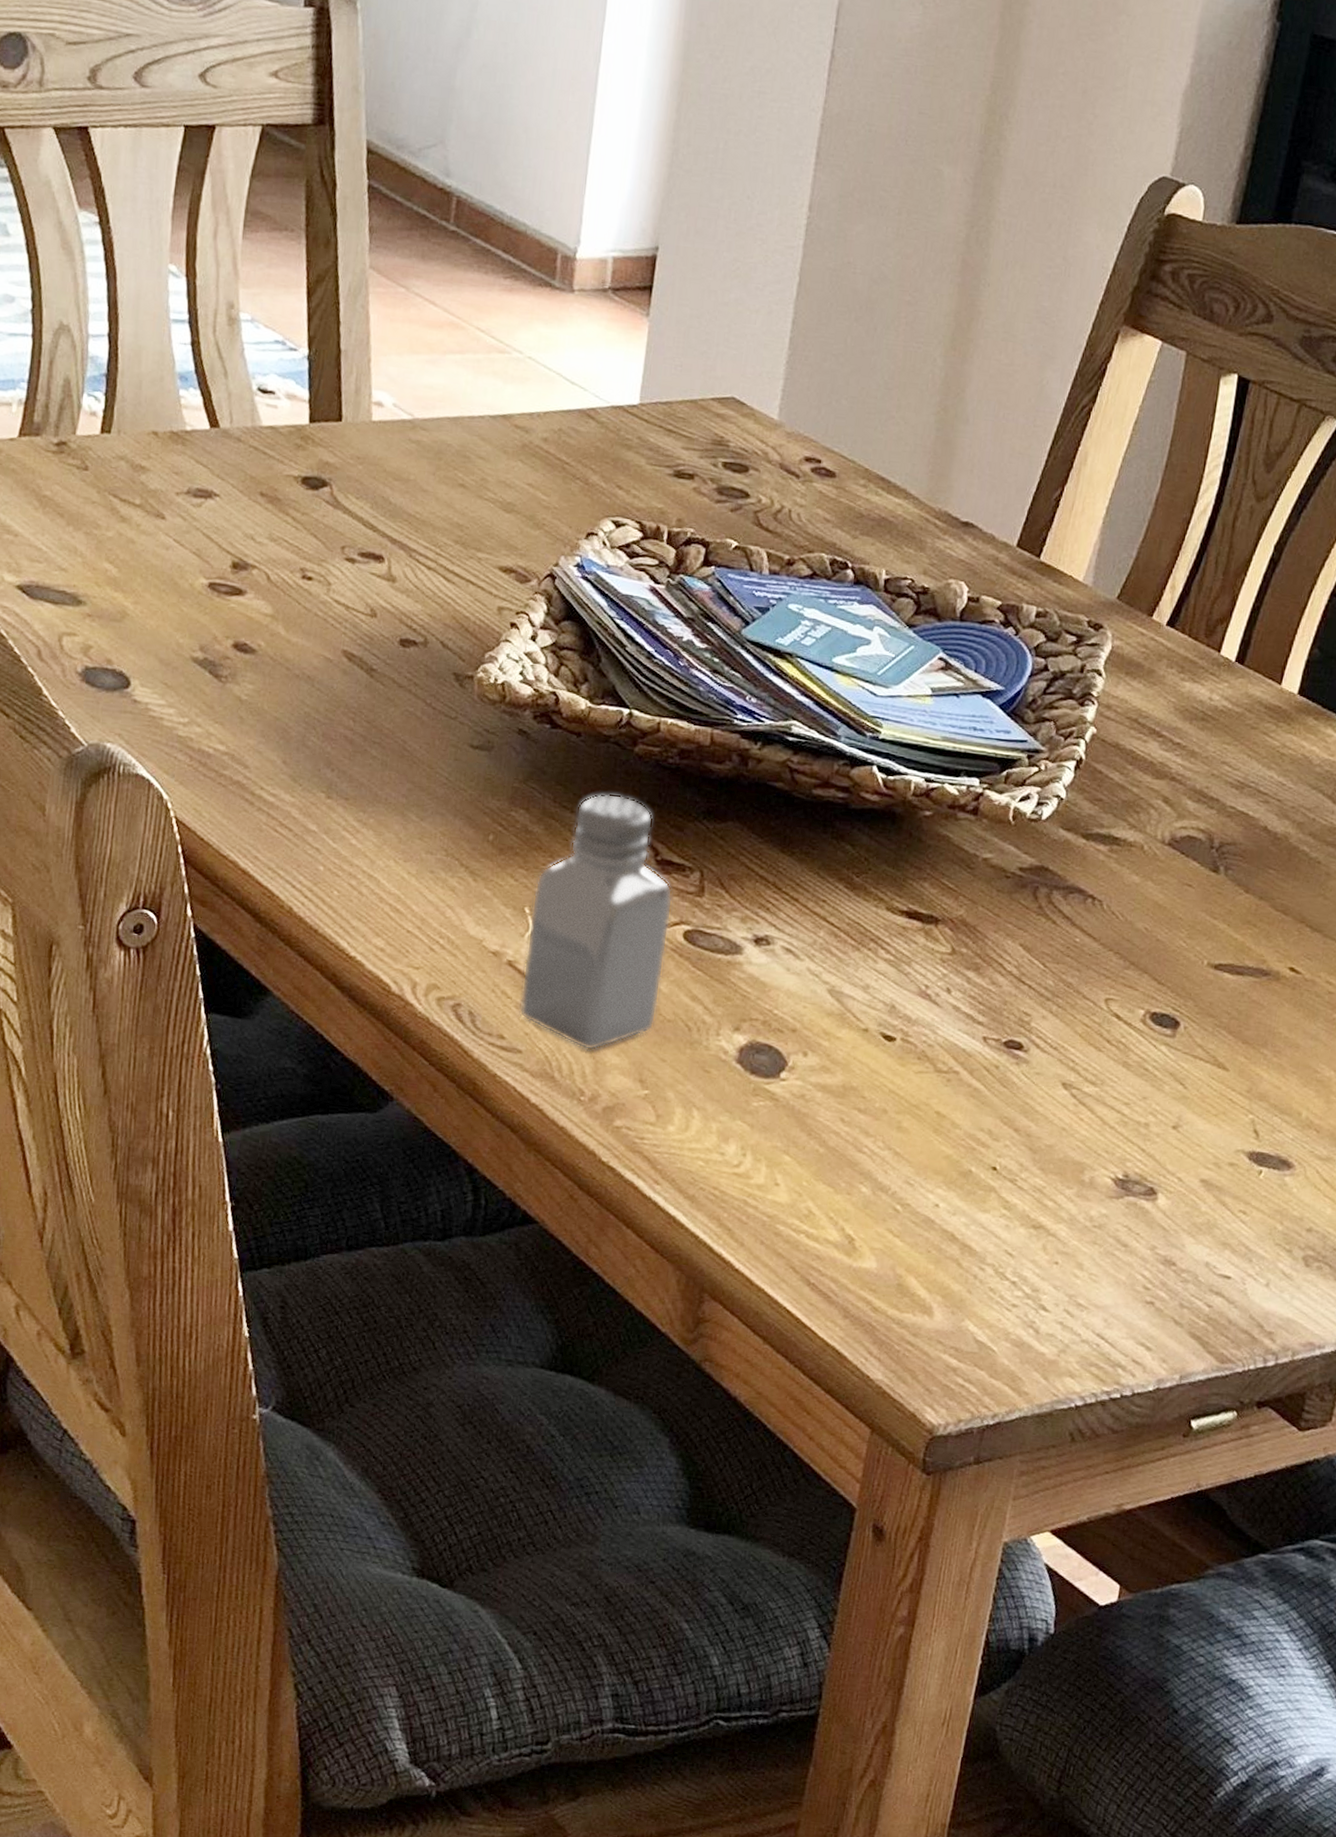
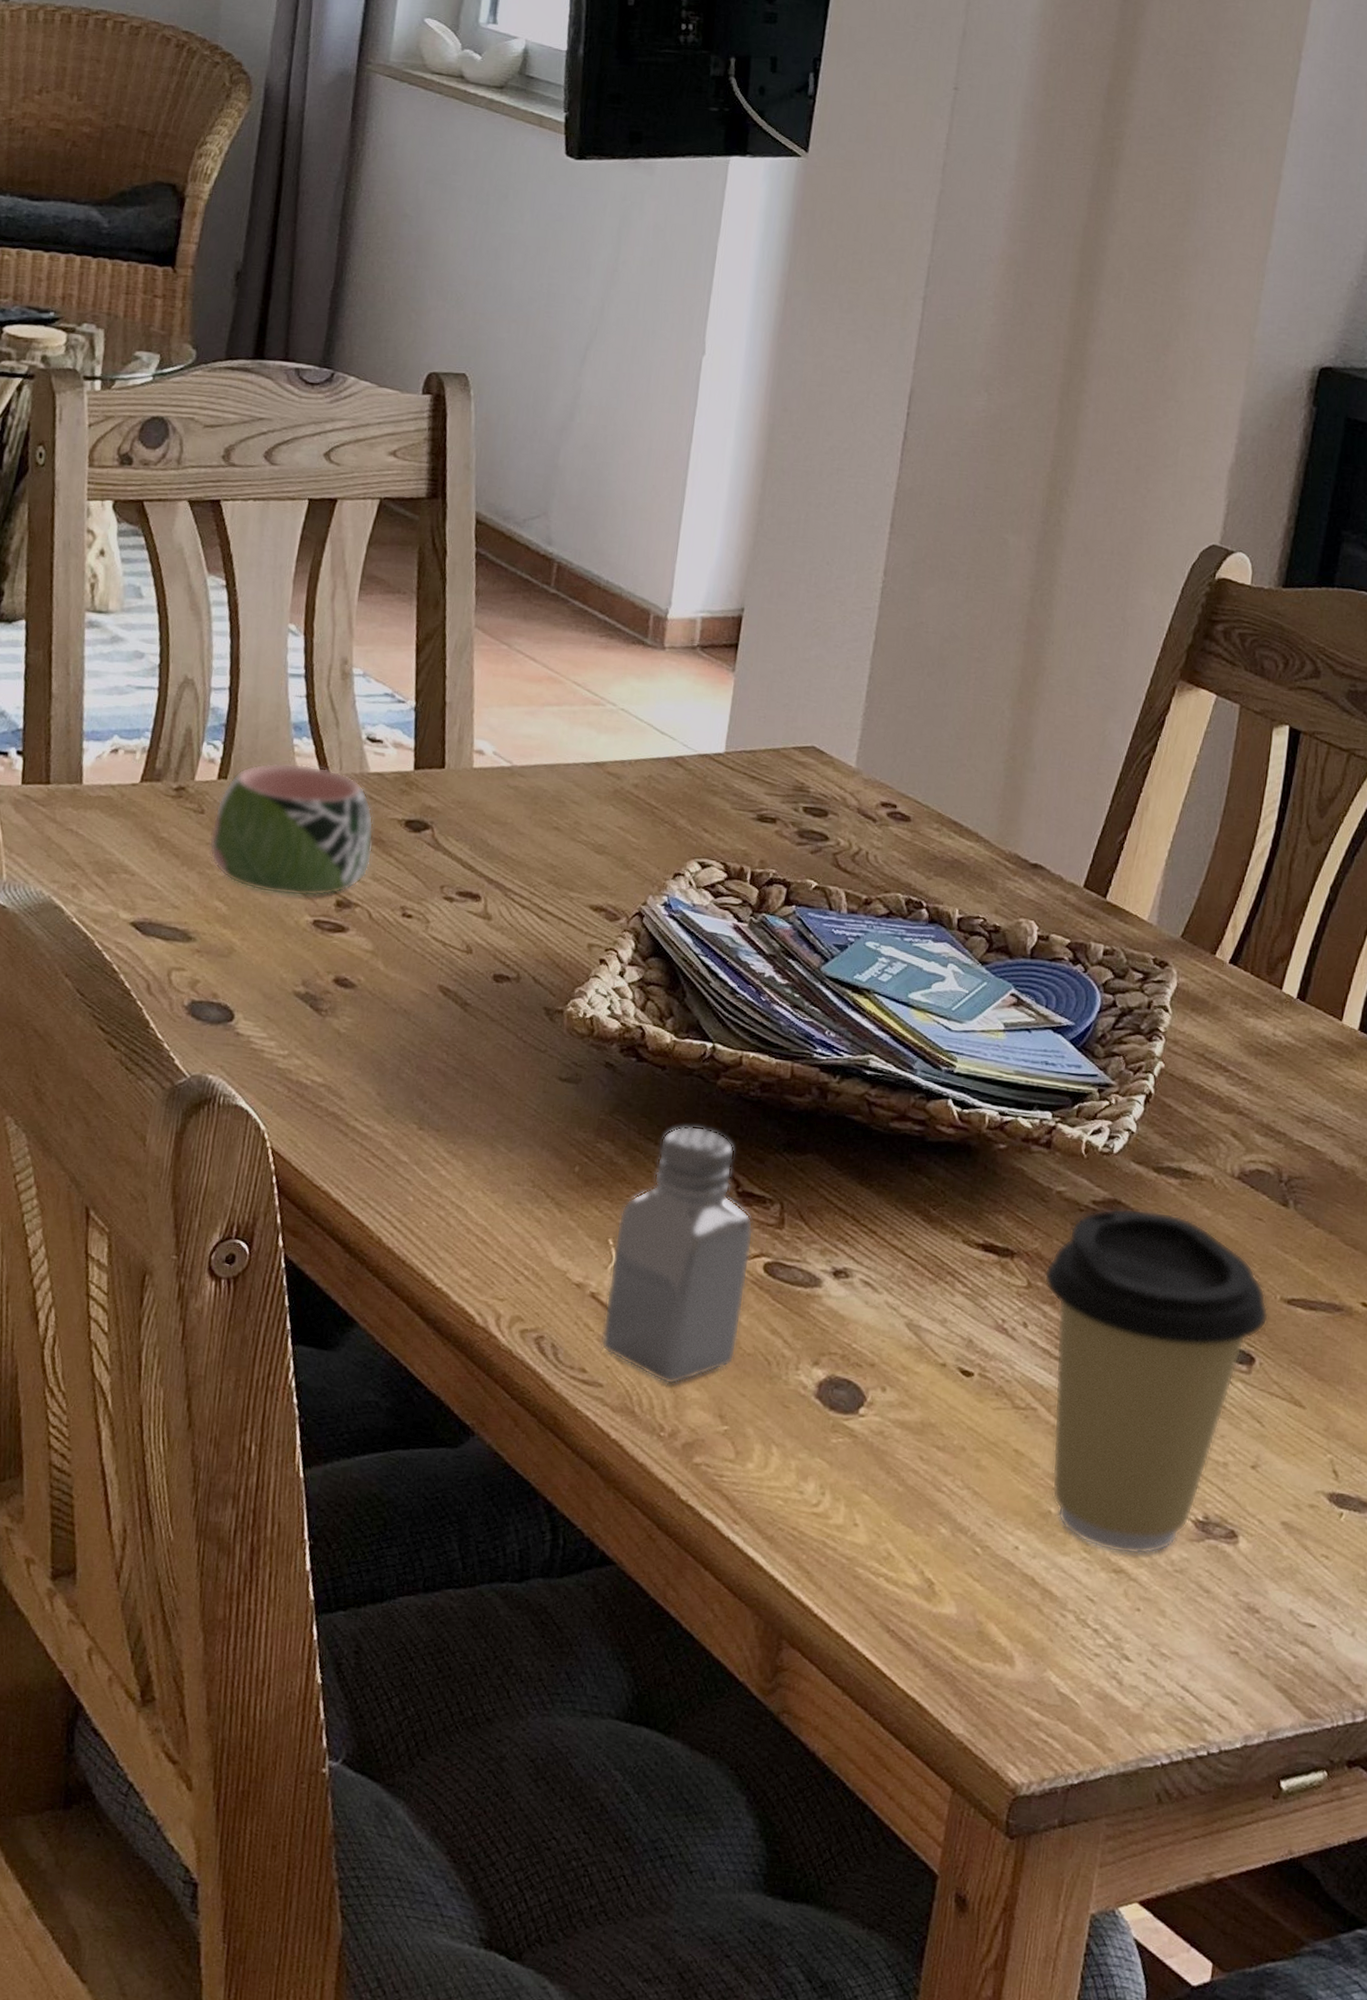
mug: none [95,415,269,558] -> present [209,762,374,897]
coffee cup: none [968,875,1195,1212] -> present [1044,1208,1269,1555]

